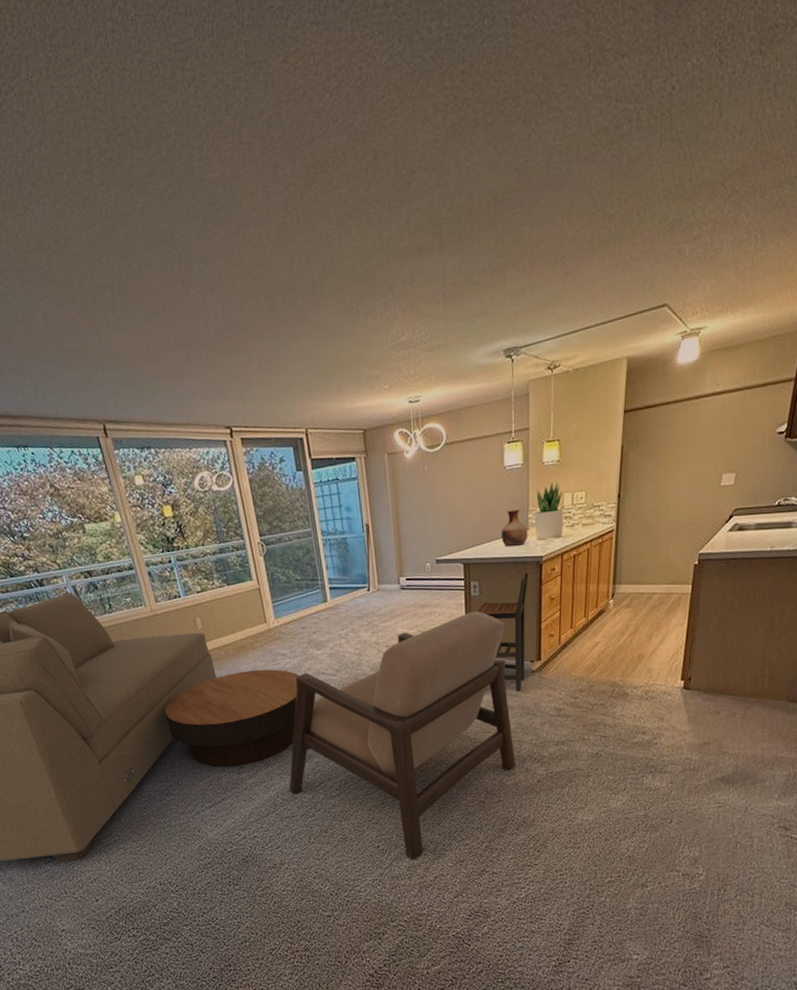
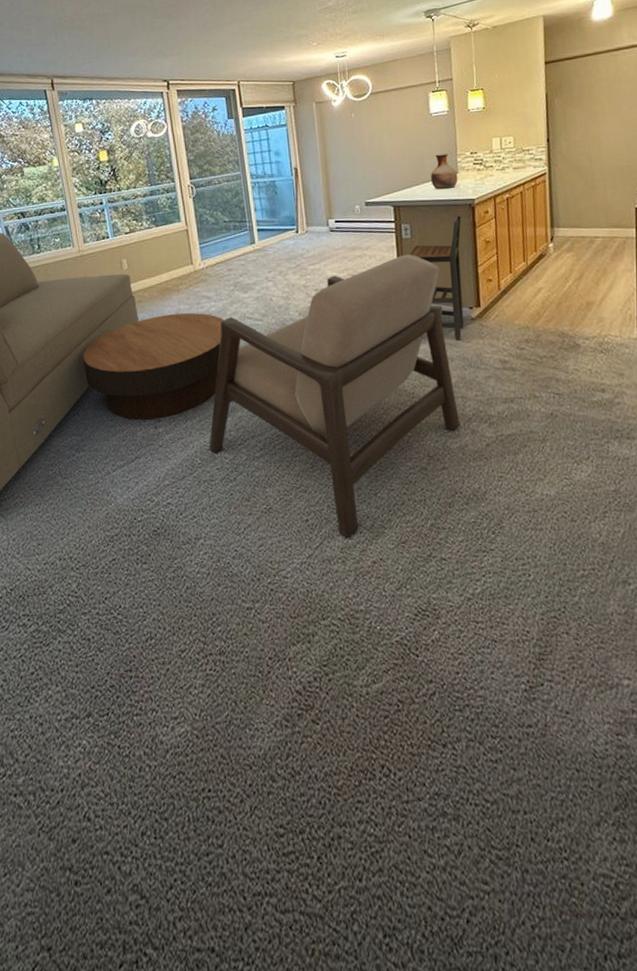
planter: present [535,482,564,540] -> none [463,128,494,183]

